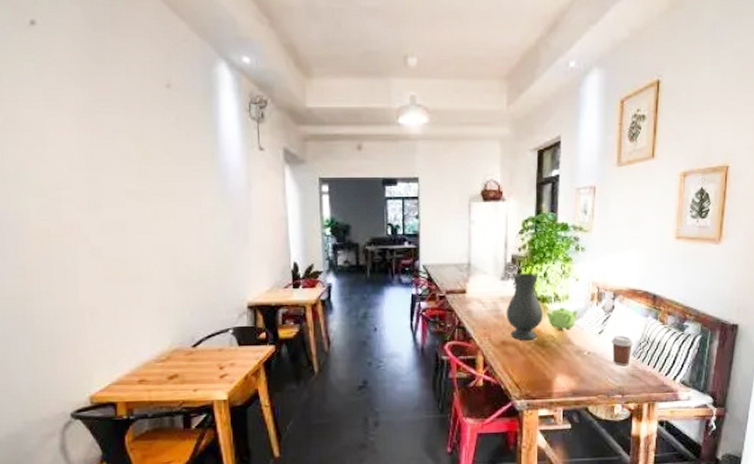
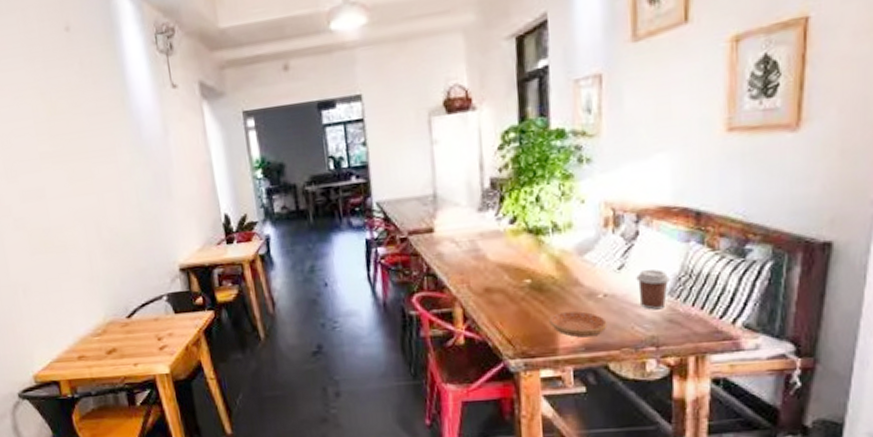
vase: present [506,272,543,341] -> none [487,198,538,286]
teapot: present [546,307,578,330] -> none [543,238,587,269]
saucer: none [548,363,589,385] -> present [549,311,607,338]

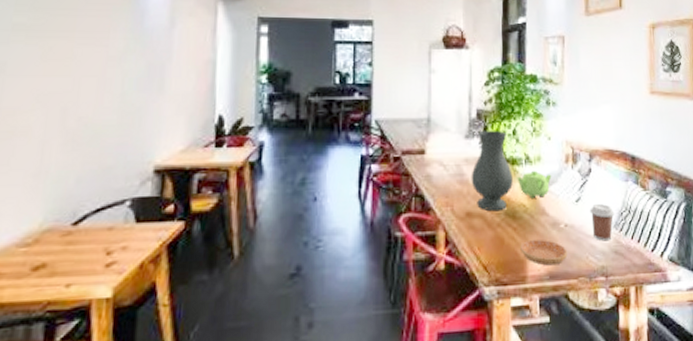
vase: none [487,198,538,286] -> present [471,130,513,212]
teapot: none [543,238,587,269] -> present [517,170,552,198]

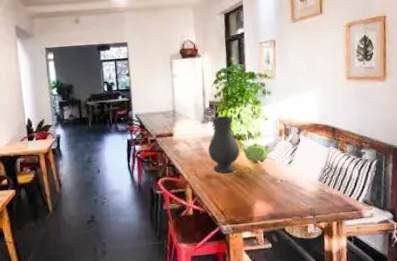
saucer: present [520,239,568,266] -> none [247,191,284,210]
coffee cup: present [590,203,615,241] -> none [299,164,320,191]

